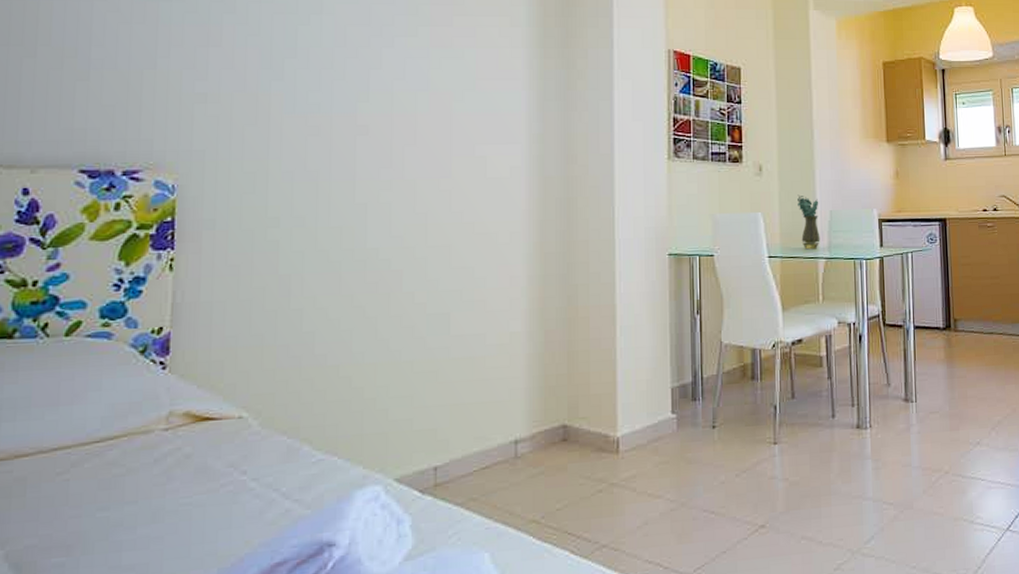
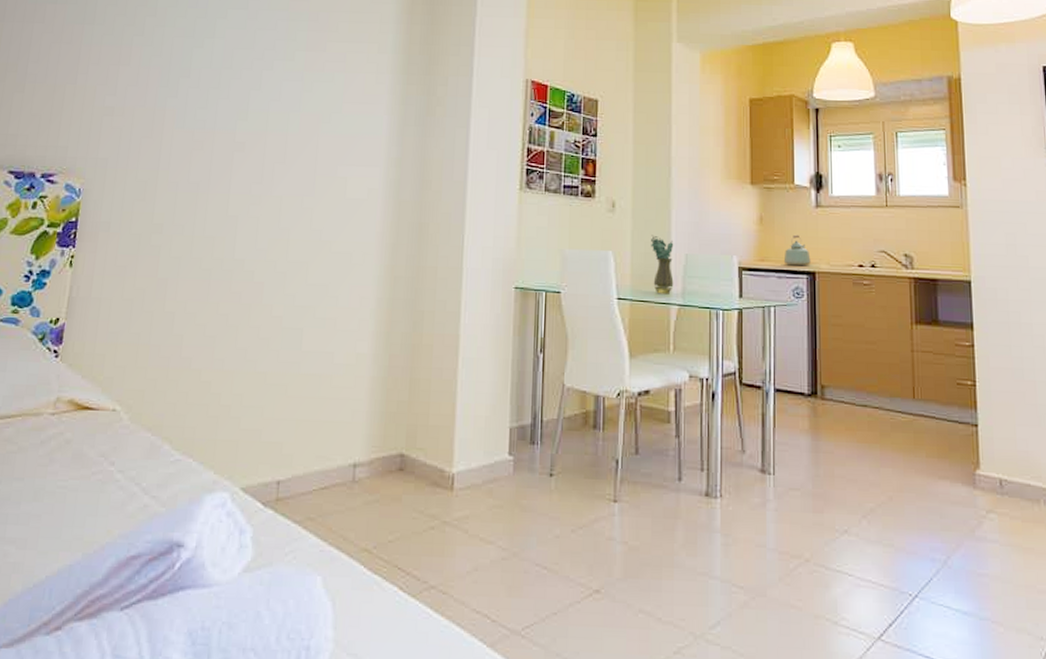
kettle: none [918,186,942,215] -> present [783,234,811,266]

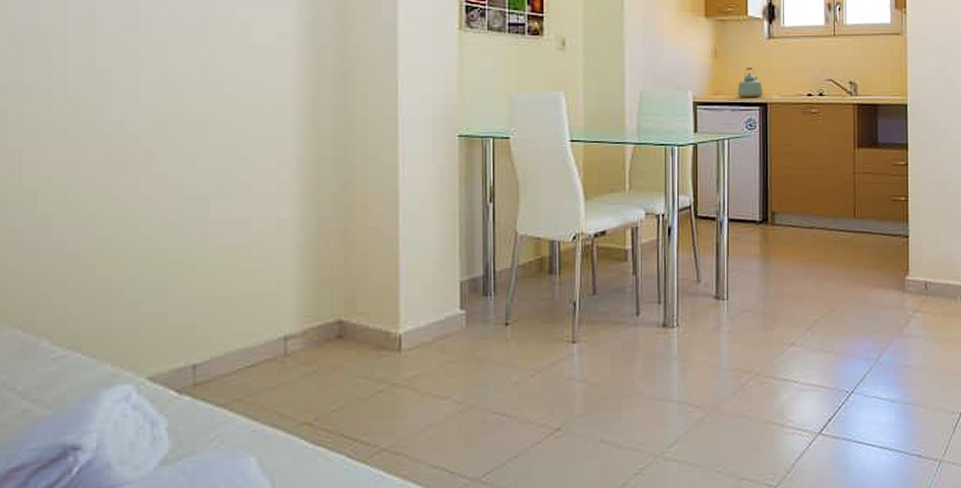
vase: present [651,235,674,295] -> none [604,73,629,134]

